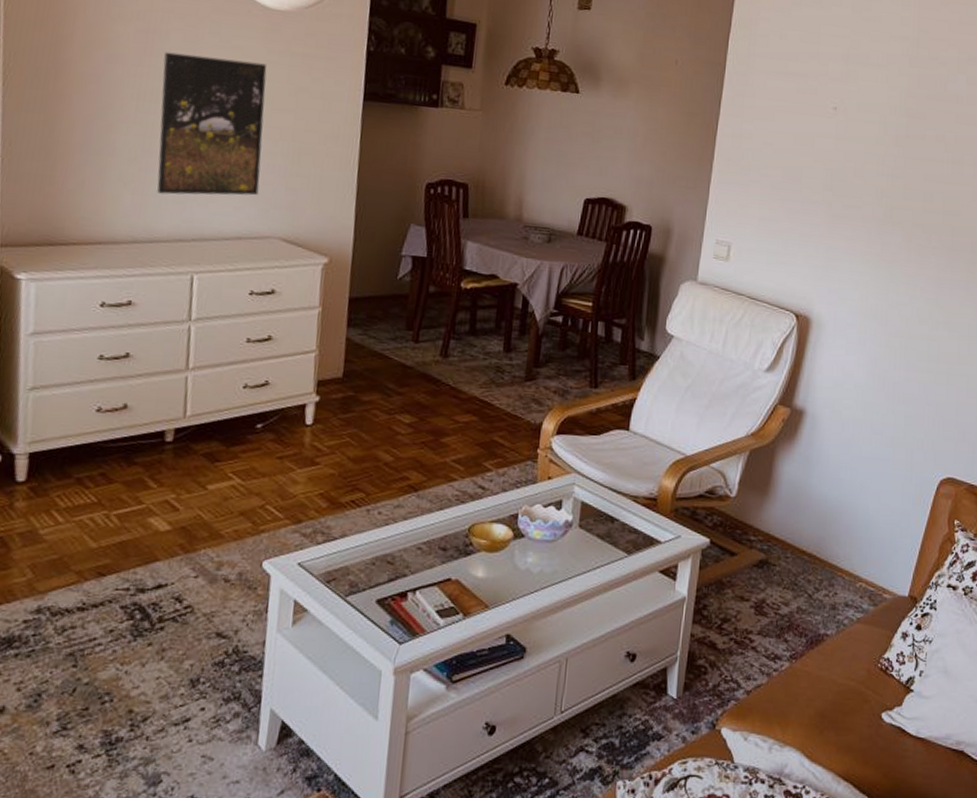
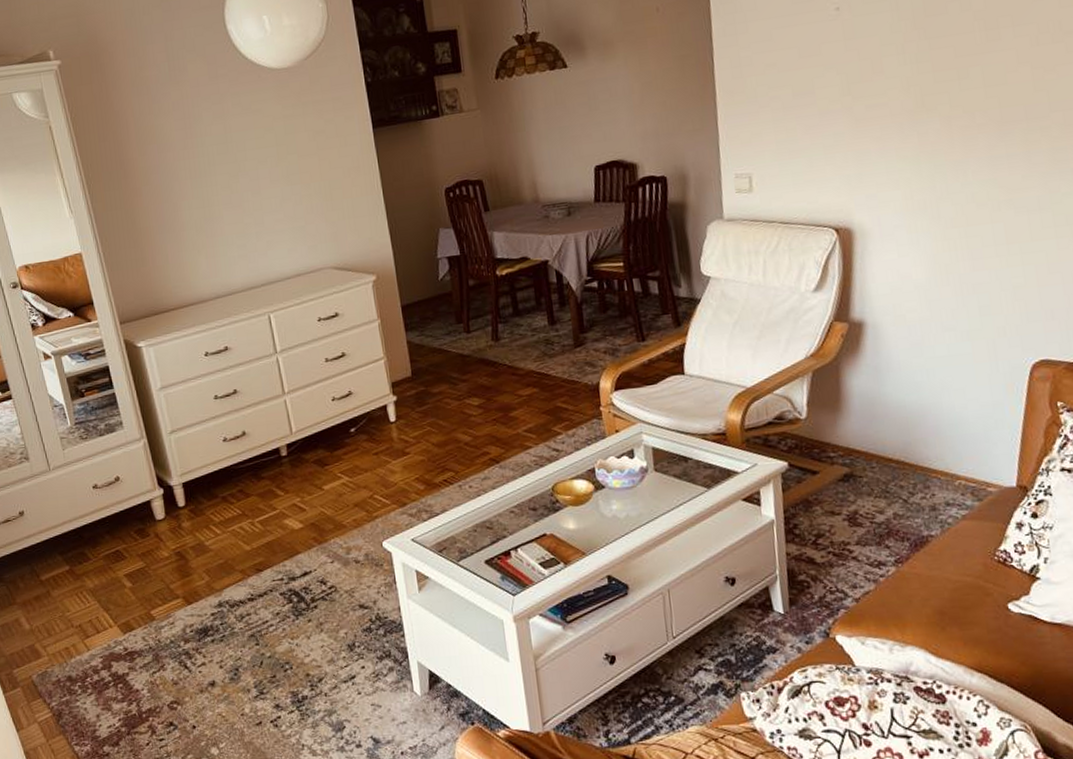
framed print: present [157,52,267,196] -> none [202,119,305,253]

